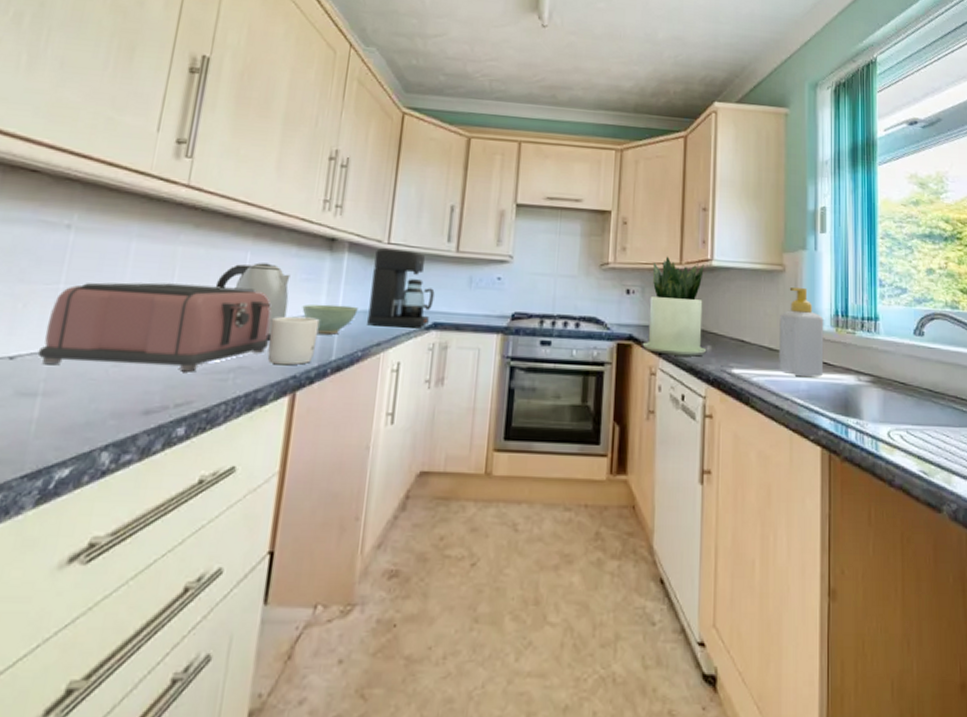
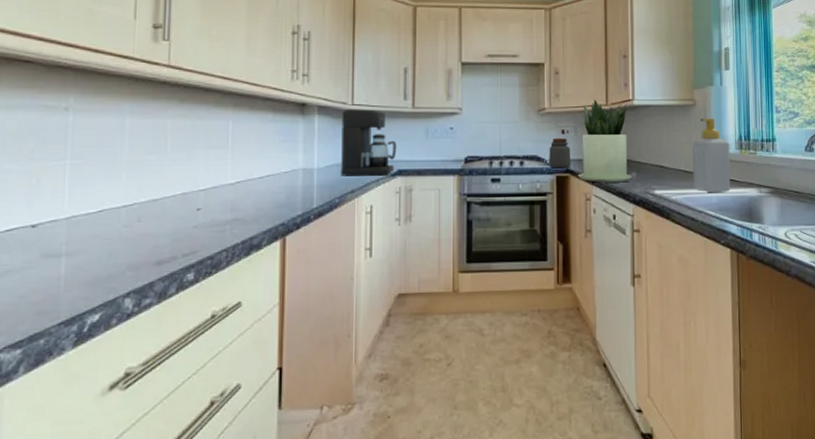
toaster: present [37,282,272,372] -> none [56,152,258,230]
kettle: present [215,262,291,342] -> none [204,129,270,196]
mug: present [267,316,320,366] -> none [257,173,299,215]
bowl: present [302,304,358,335] -> none [283,161,332,186]
jar: none [608,297,636,335] -> present [548,137,571,168]

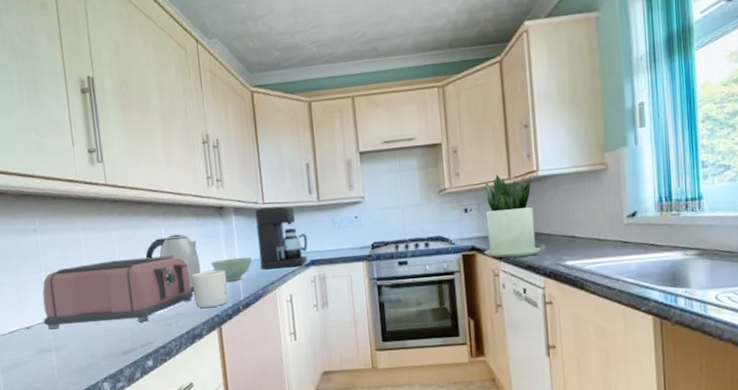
toaster: none [56,152,258,230] -> present [42,255,194,330]
kettle: none [204,129,270,196] -> present [145,234,201,293]
mug: none [257,173,299,215] -> present [191,270,228,309]
bowl: none [283,161,332,186] -> present [211,257,252,282]
jar: present [548,137,571,168] -> none [453,216,477,248]
soap bottle: present [692,119,731,193] -> none [605,181,651,260]

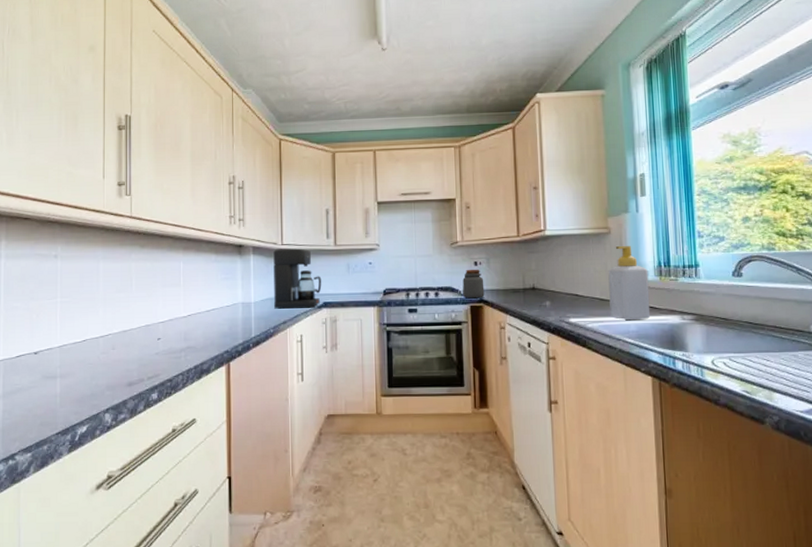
toaster: present [42,255,194,330] -> none [52,289,206,356]
kettle: present [145,234,201,293] -> none [162,269,215,327]
mug: present [191,270,228,309] -> none [204,306,240,344]
bowl: present [211,257,252,282] -> none [225,295,266,318]
jar: none [453,216,477,248] -> present [462,269,485,299]
planter: present [484,174,542,259] -> none [491,231,547,312]
soap bottle: none [605,181,651,260] -> present [608,246,651,321]

